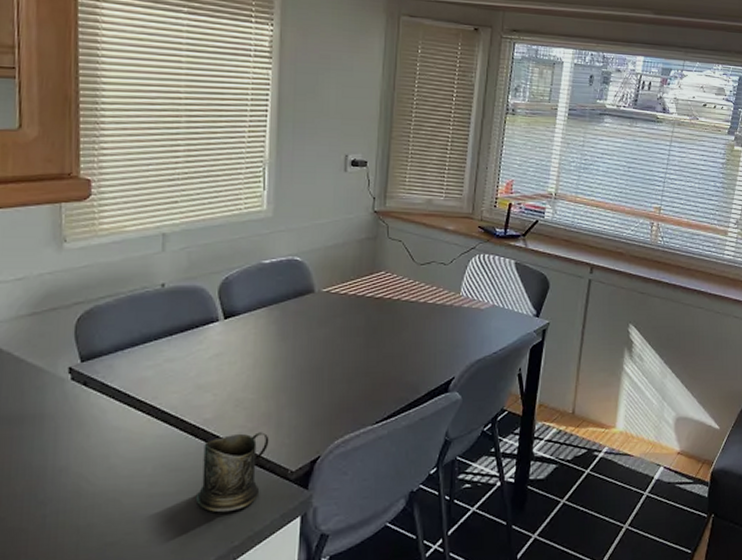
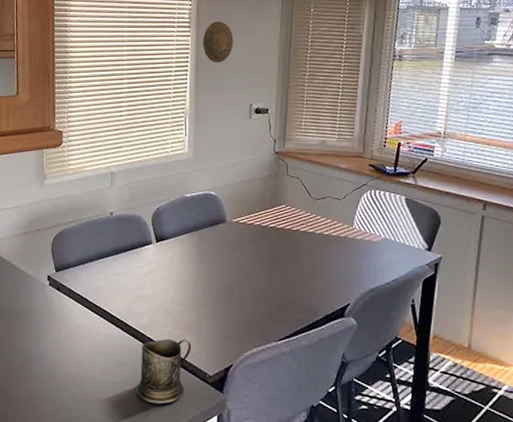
decorative plate: none [288,54,326,105] -> present [203,21,233,63]

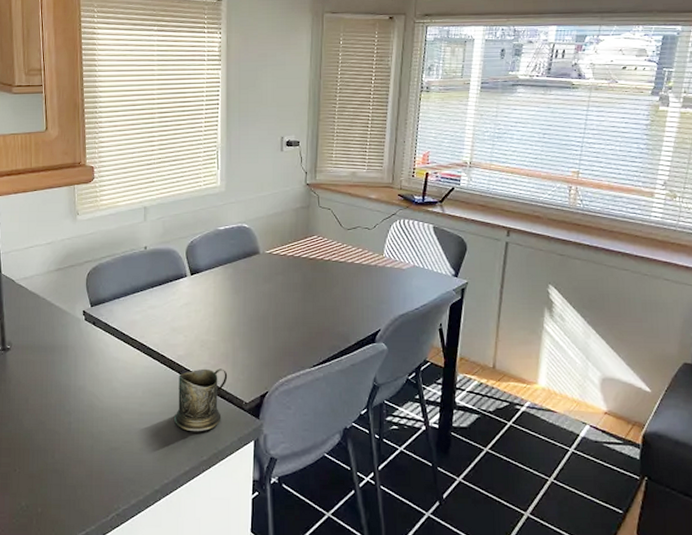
decorative plate: present [203,21,233,63] -> none [234,54,264,97]

